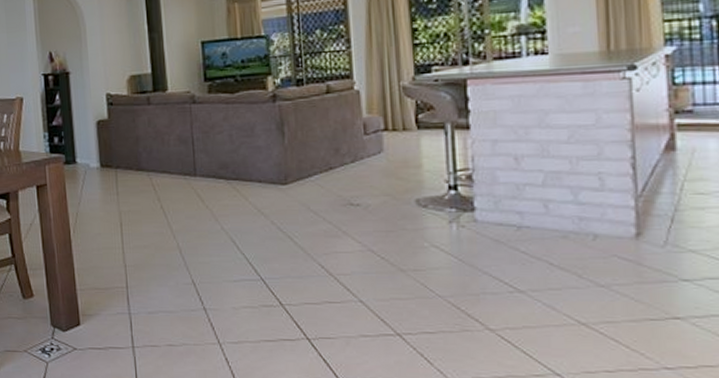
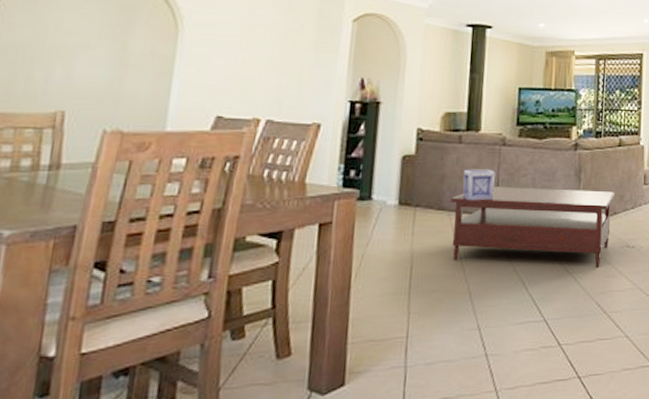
coffee table: none [148,144,329,227] -> present [451,187,616,268]
wooden crate: none [156,128,190,160] -> present [462,169,497,200]

